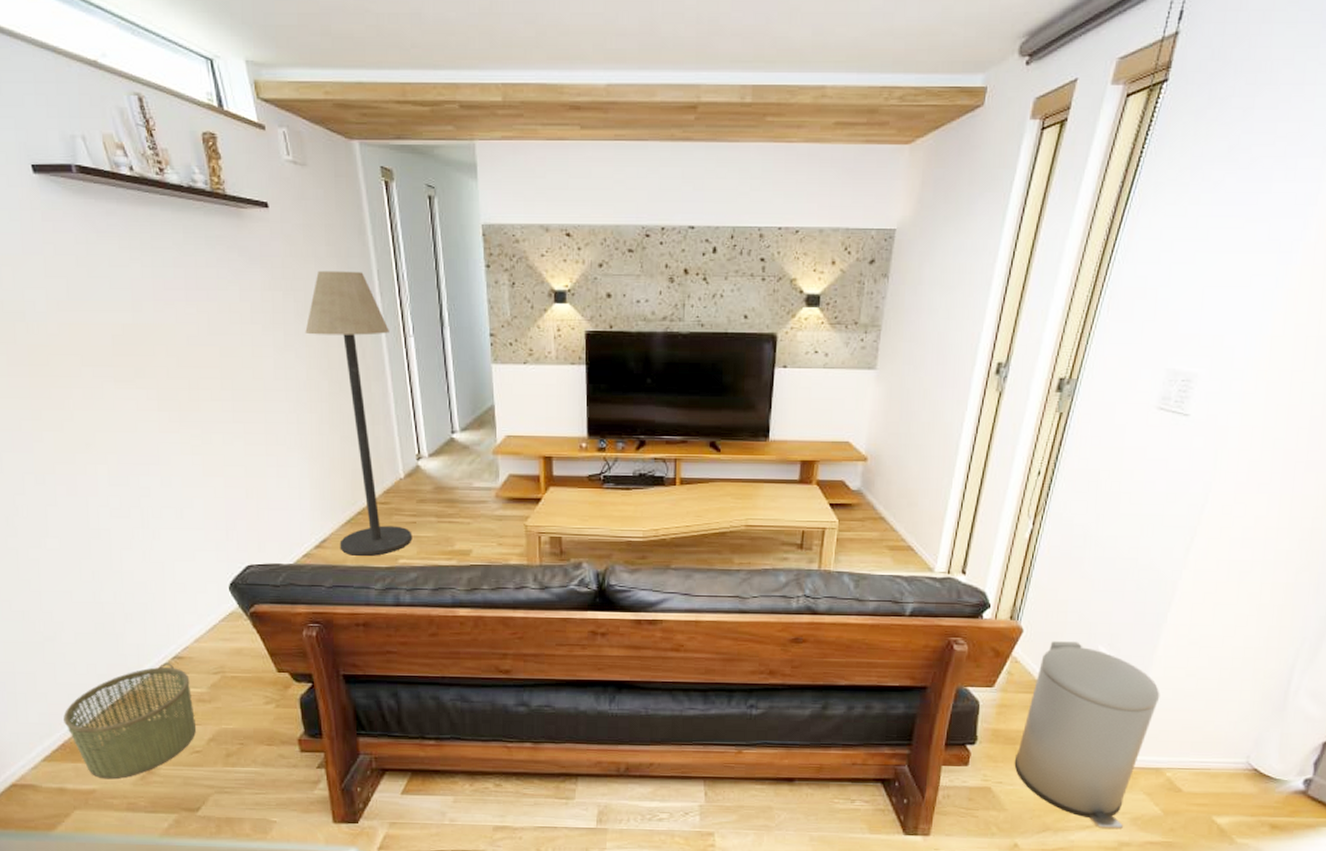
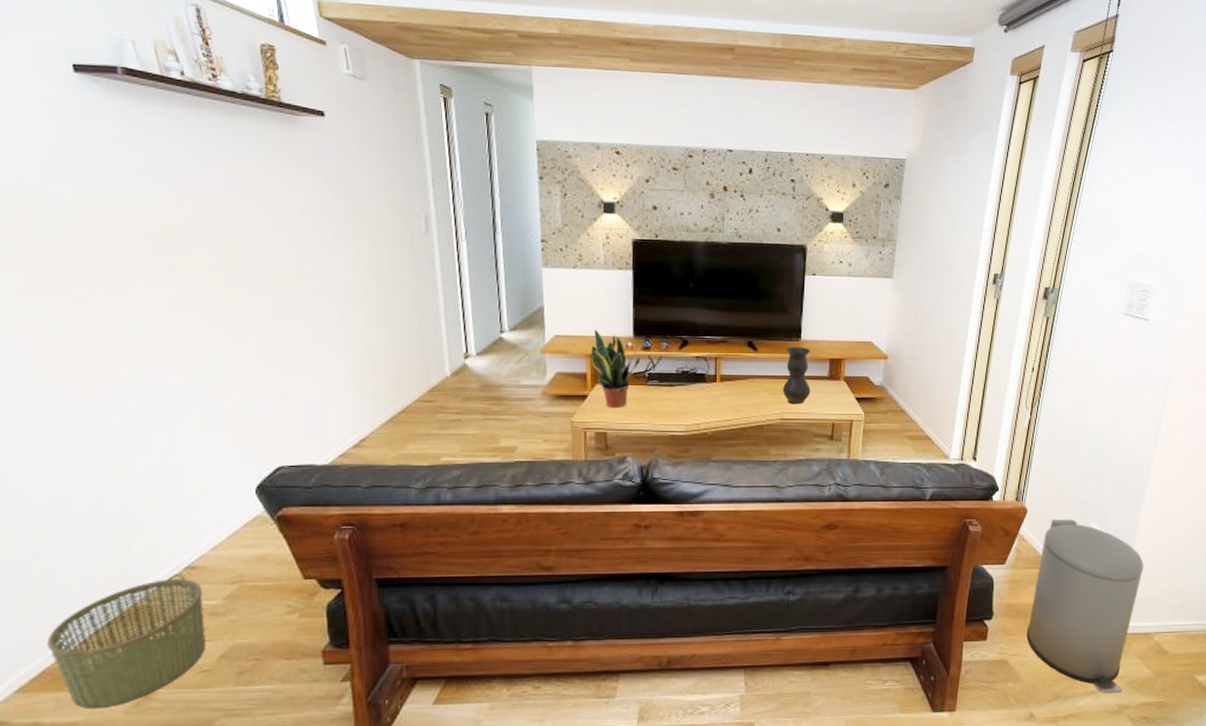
floor lamp: present [305,270,413,556] -> none [355,176,457,454]
potted plant: none [543,429,596,513] -> present [590,329,641,409]
vase: none [747,447,780,510] -> present [782,347,811,405]

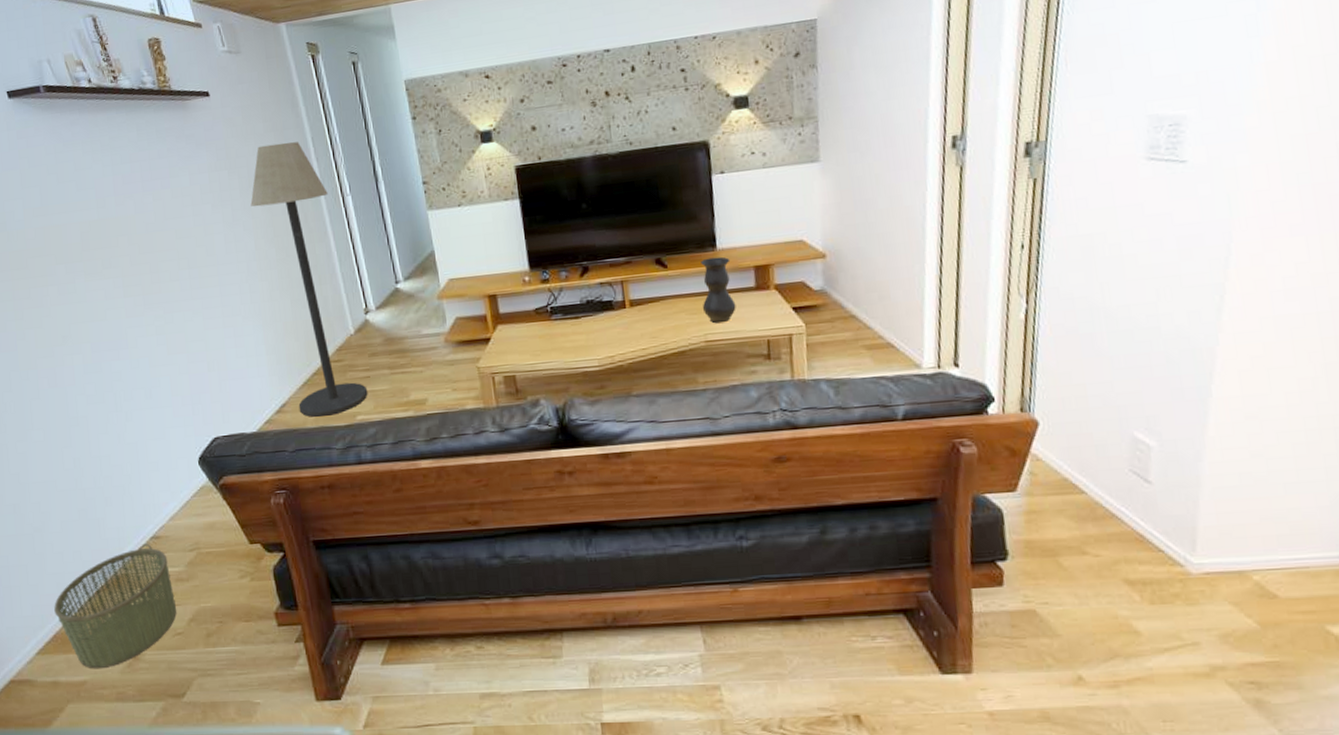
floor lamp: none [355,176,457,454] -> present [250,142,368,417]
potted plant: present [590,329,641,409] -> none [487,267,541,350]
pedal bin: present [1026,519,1144,694] -> none [1058,429,1224,651]

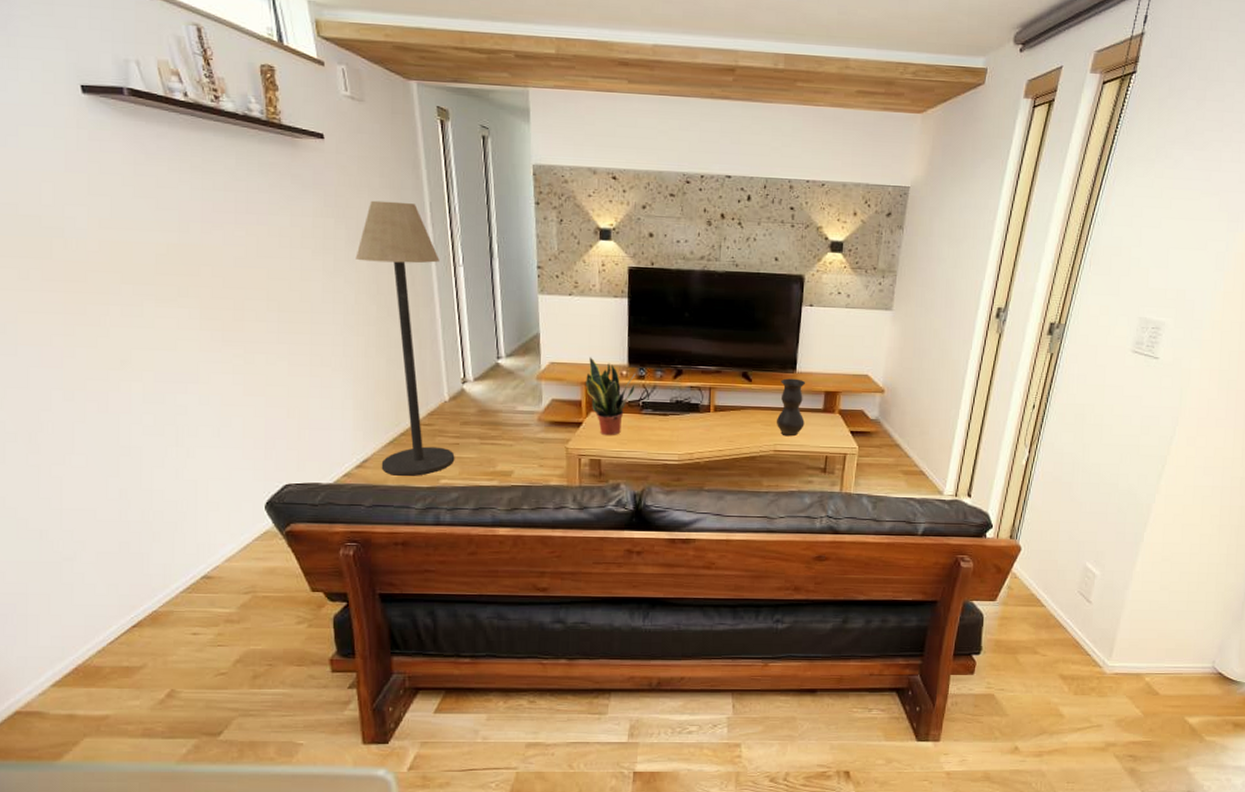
basket: present [54,543,176,669] -> none [78,582,222,704]
potted plant: none [487,267,541,350] -> present [585,357,636,436]

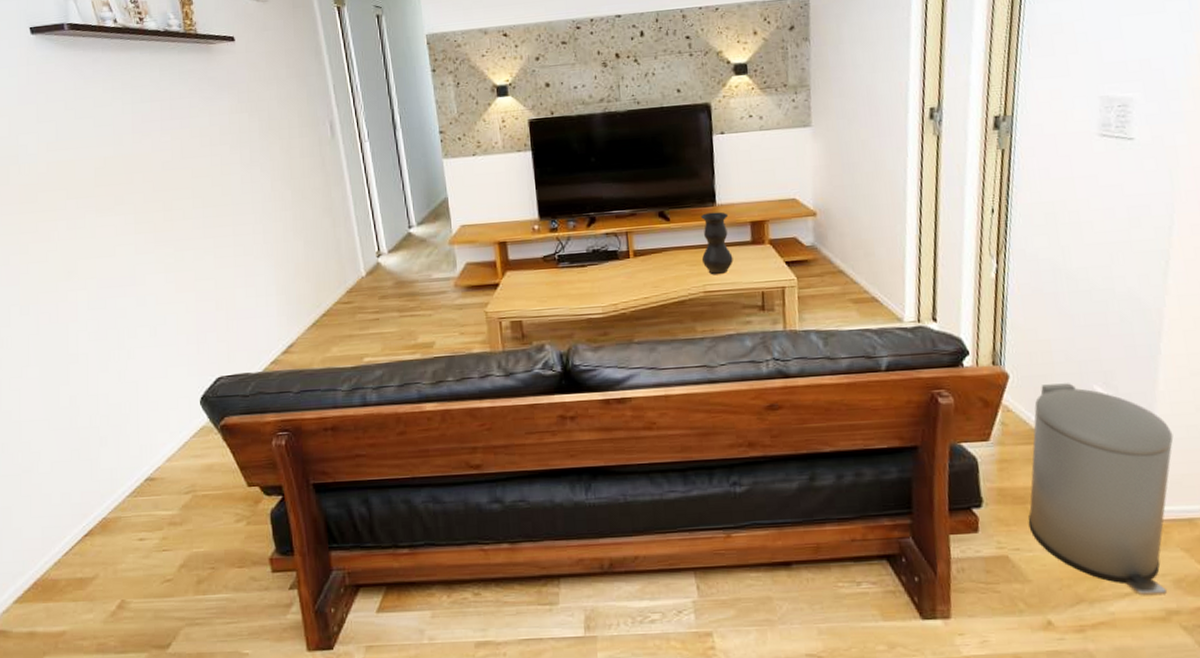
floor lamp: present [355,200,455,476] -> none [269,88,376,358]
potted plant: present [585,357,636,436] -> none [497,215,549,296]
pedal bin: none [1014,558,1139,731] -> present [1028,383,1174,596]

